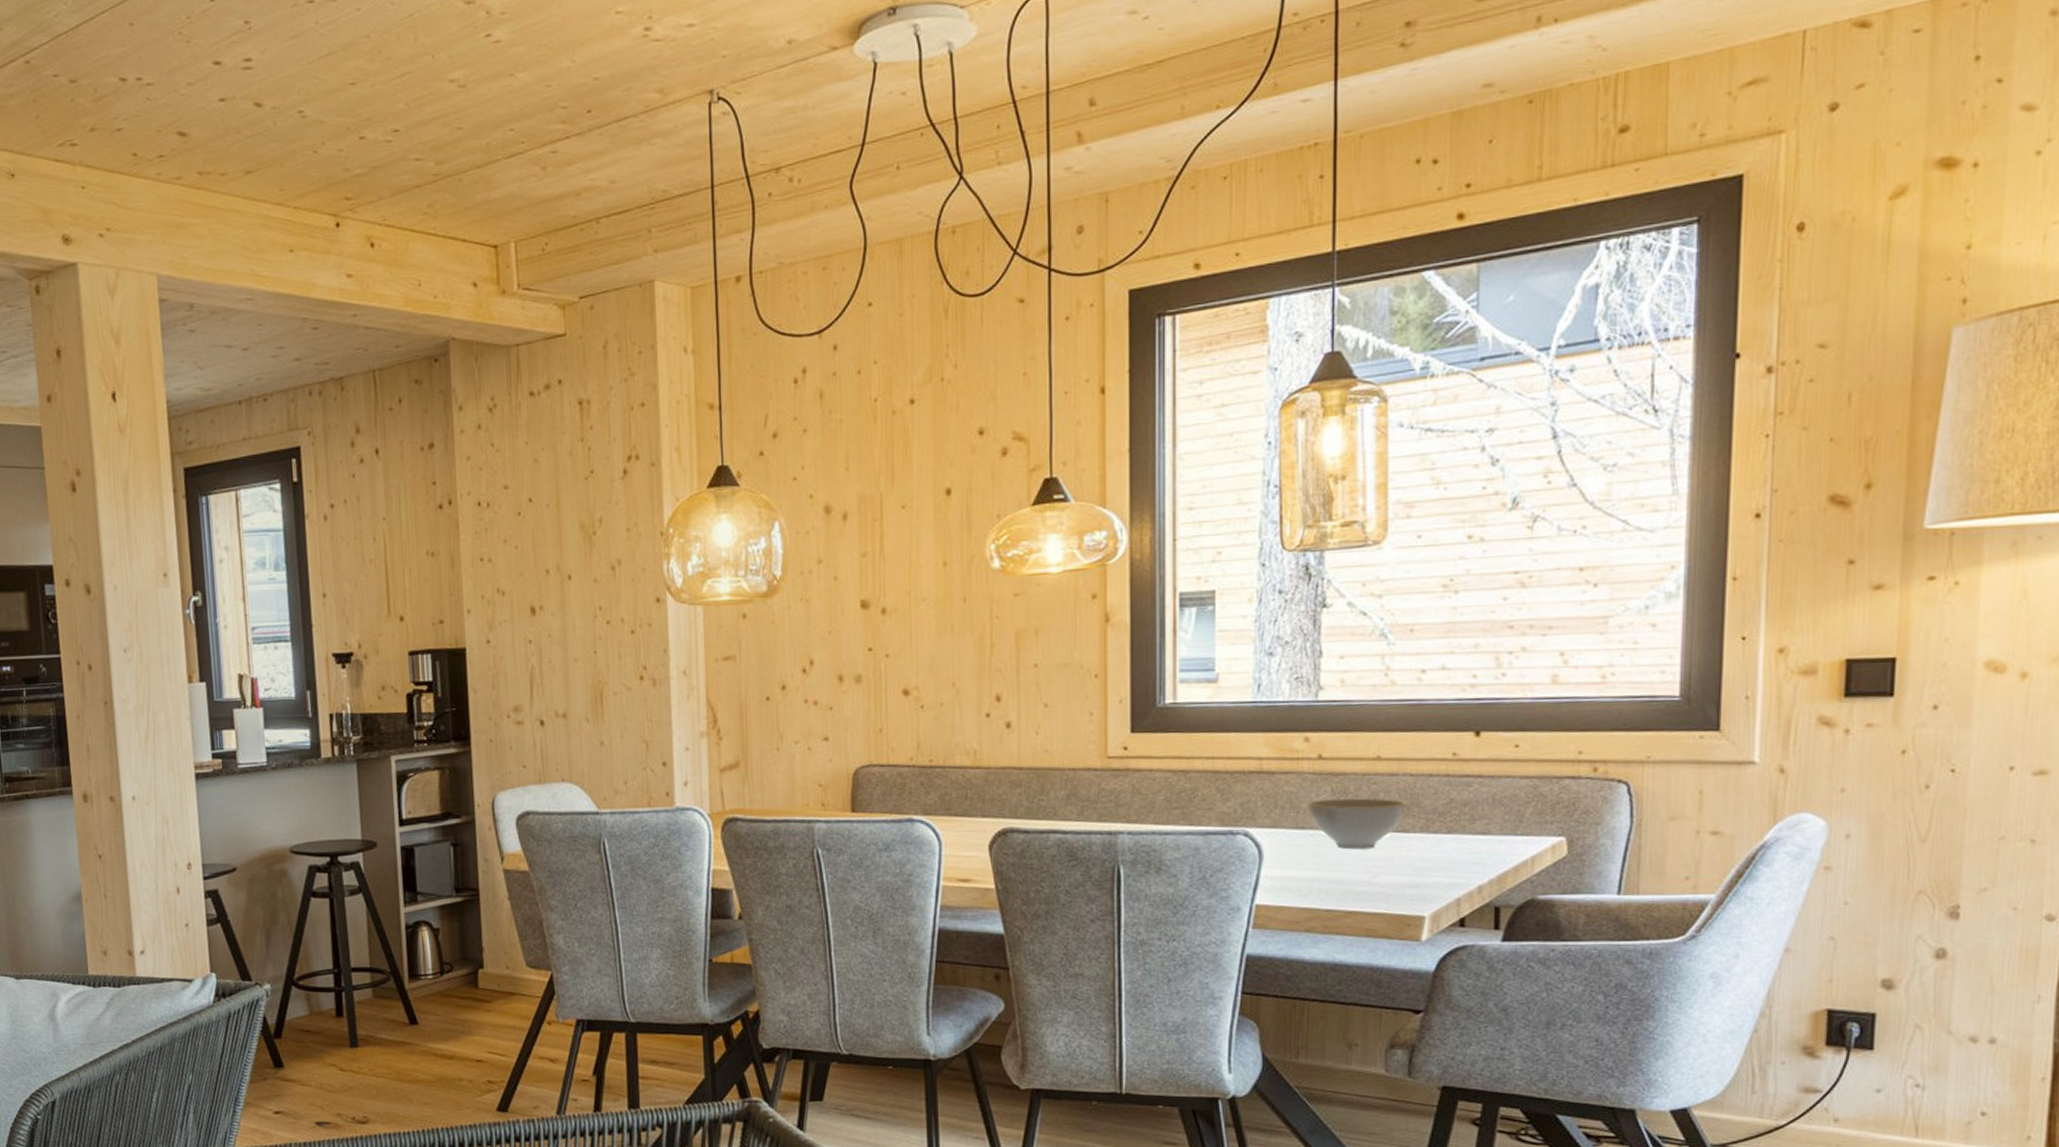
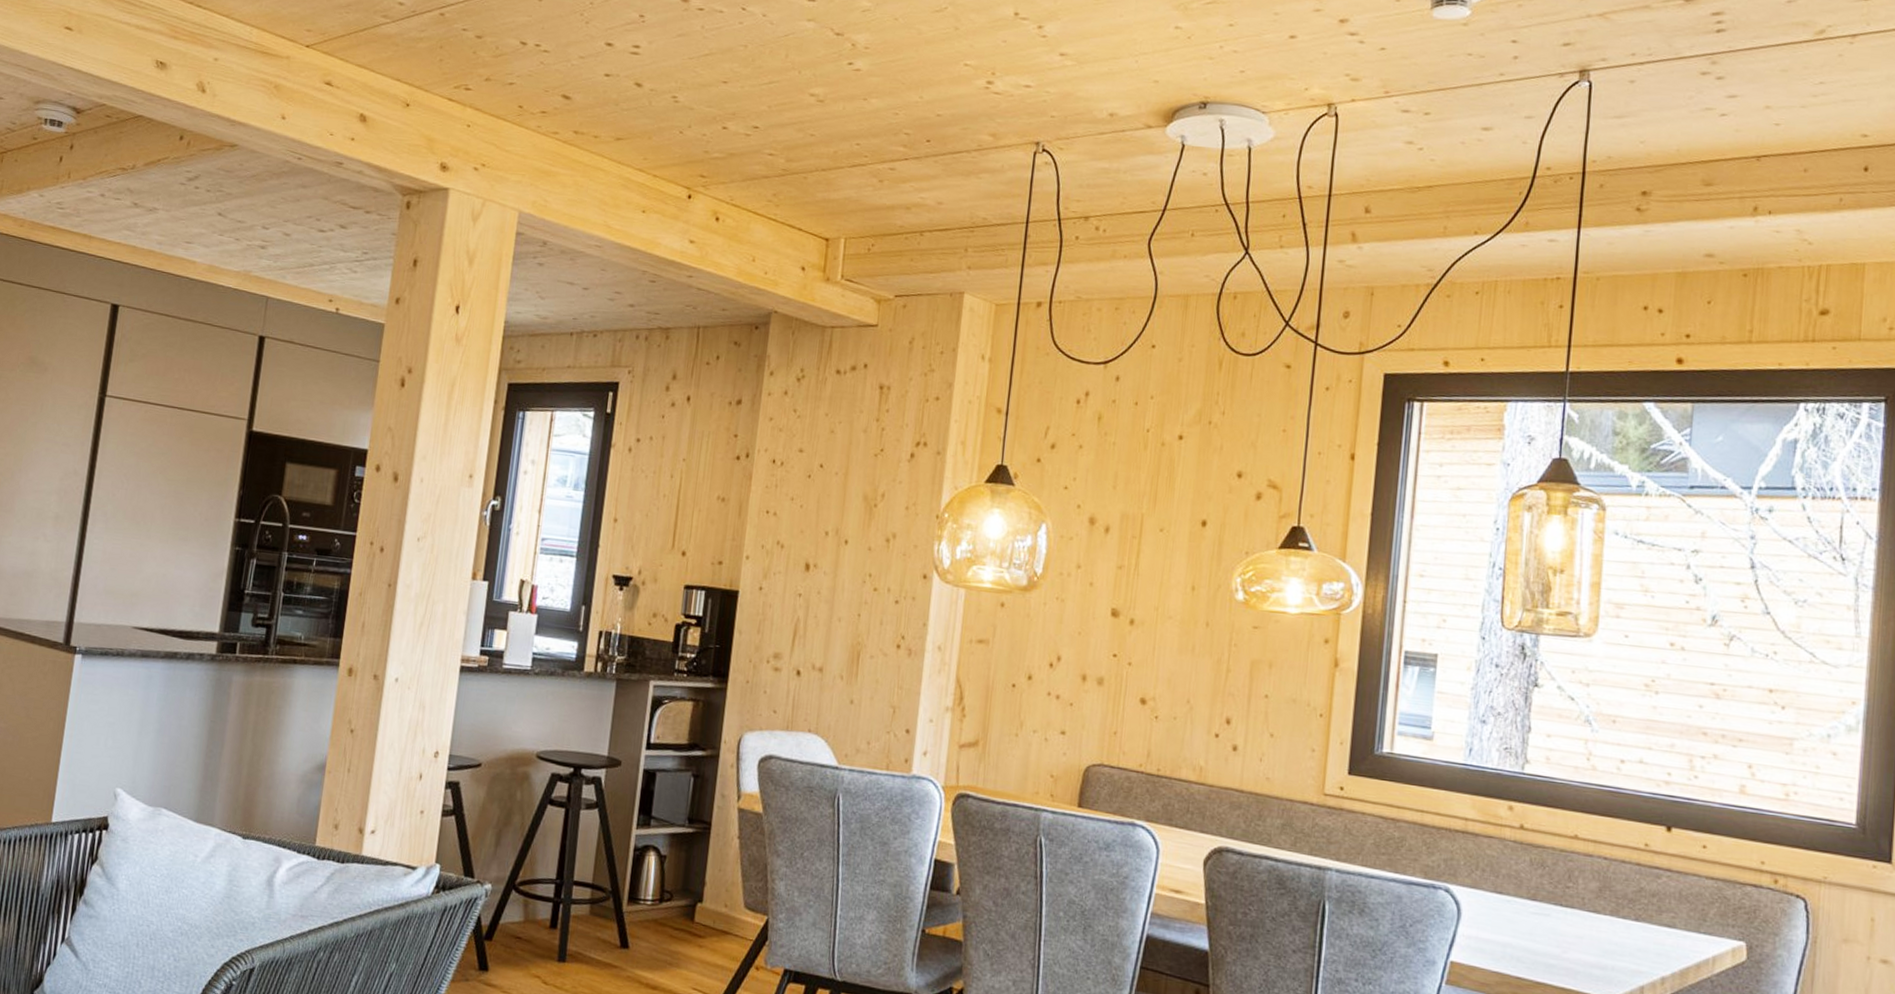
bowl: present [1306,798,1408,850] -> none [1506,867,1600,924]

